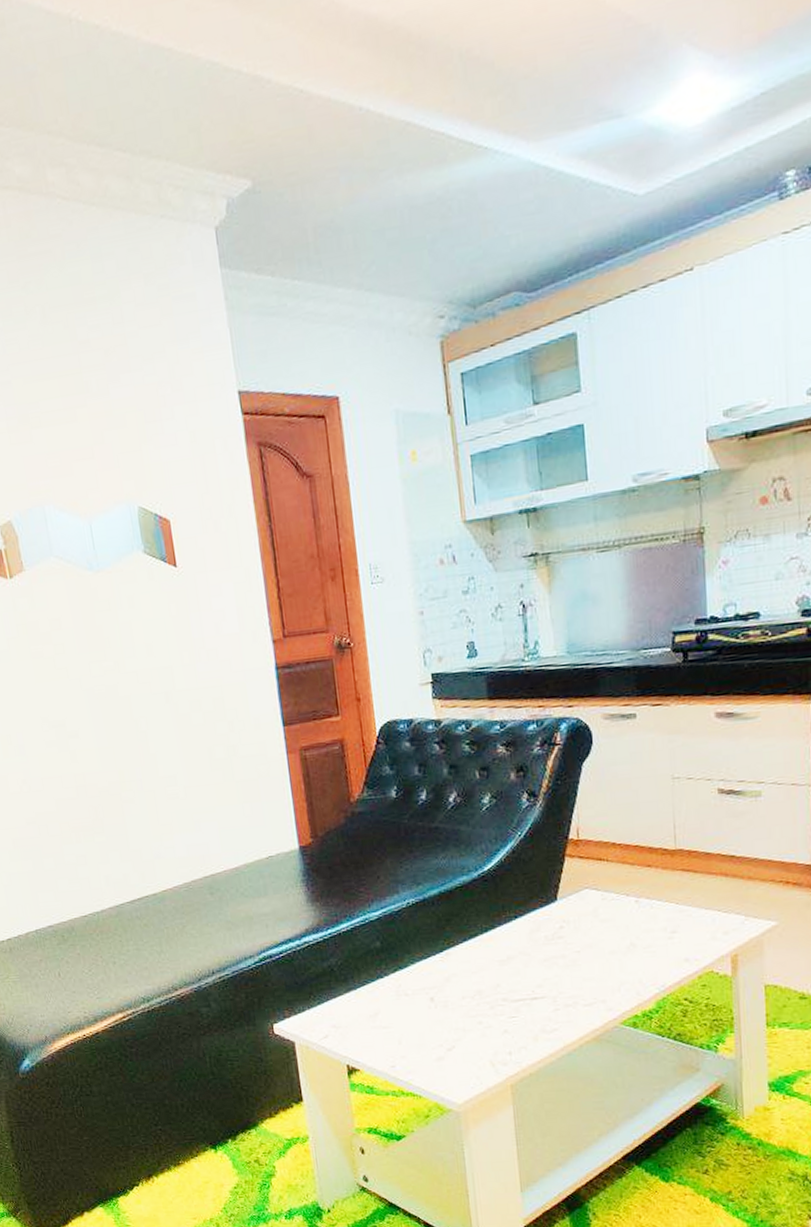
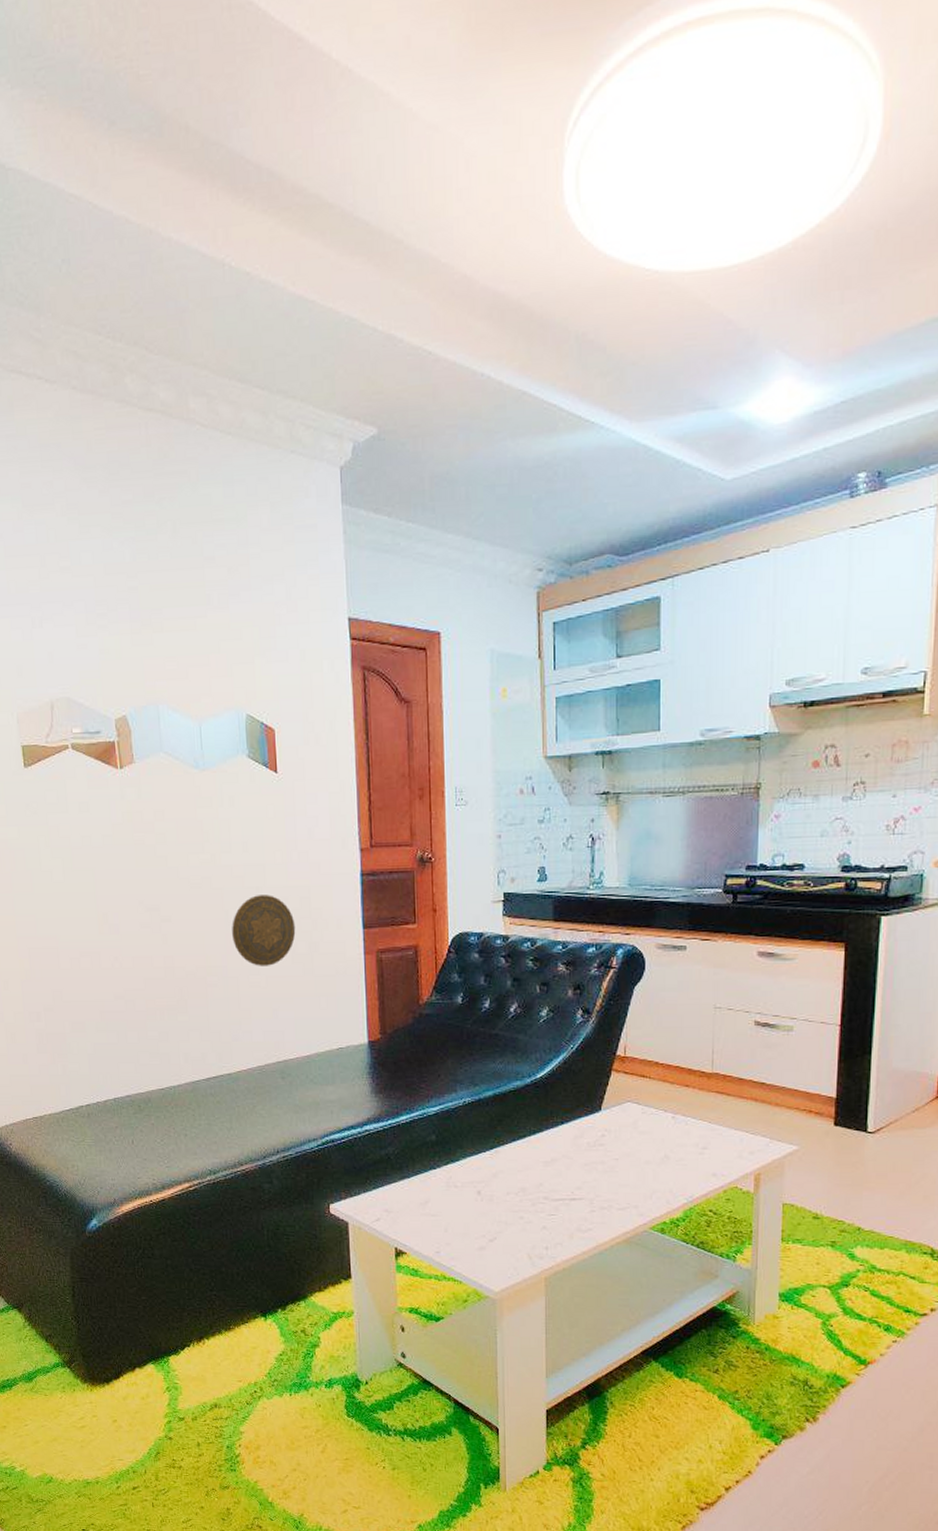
decorative plate: none [143,699,212,777] -> present [232,895,296,966]

